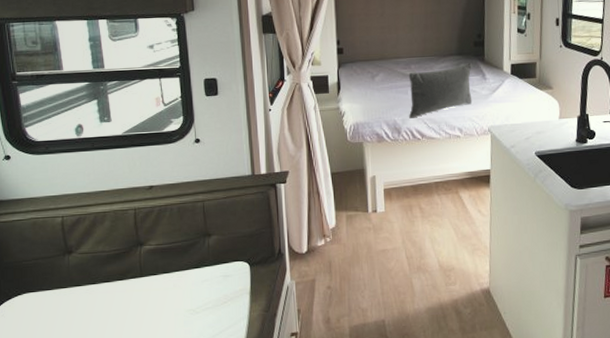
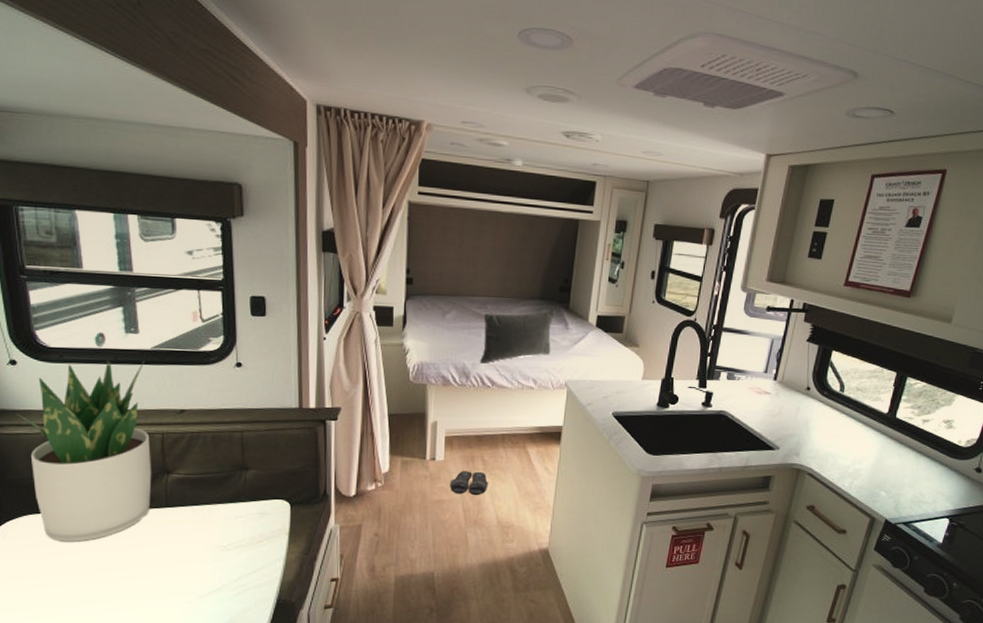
planter: none [12,145,128,317] -> present [17,360,152,543]
slippers: none [392,219,428,243] -> present [450,471,489,495]

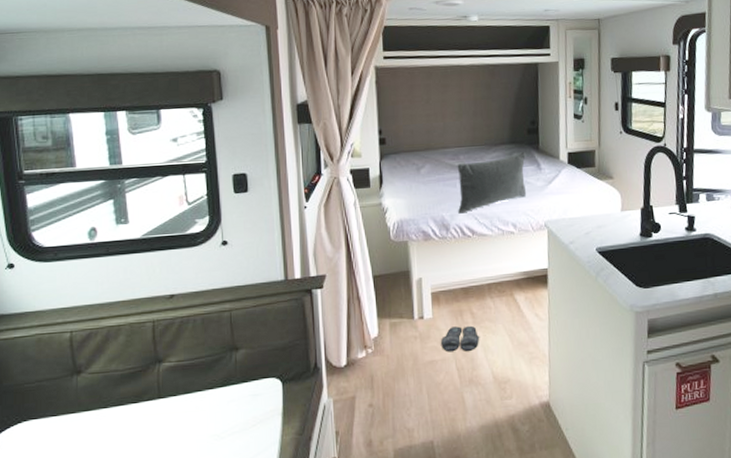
planter: present [17,360,152,543] -> none [14,250,144,448]

